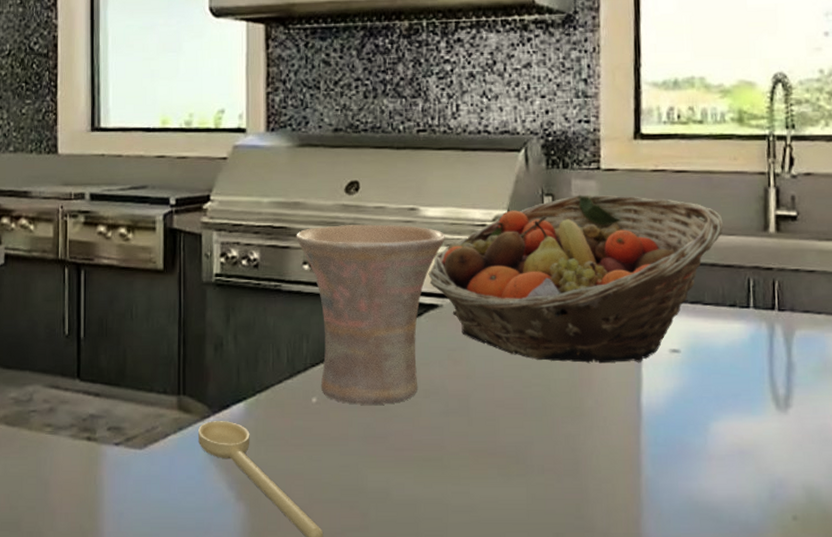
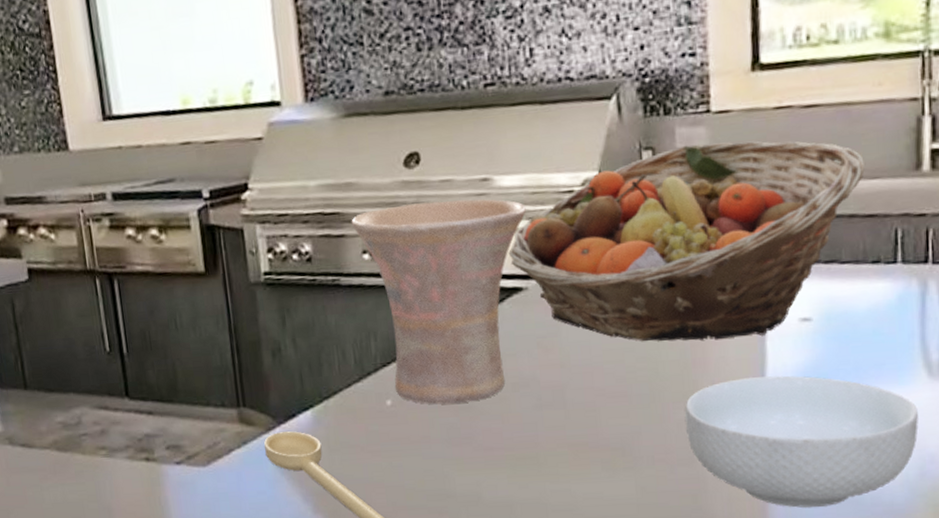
cereal bowl: none [571,399,769,522] -> present [684,375,919,508]

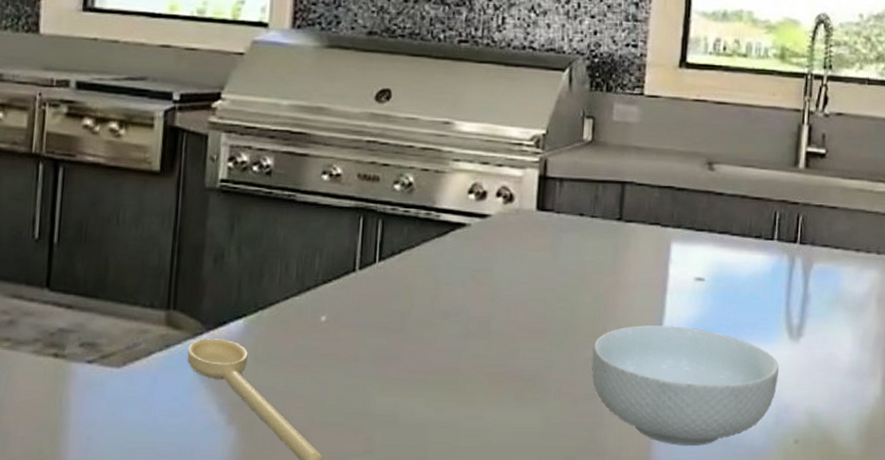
vase: present [351,199,526,405] -> none [316,134,479,325]
fruit basket: present [508,141,866,341] -> none [458,119,758,290]

